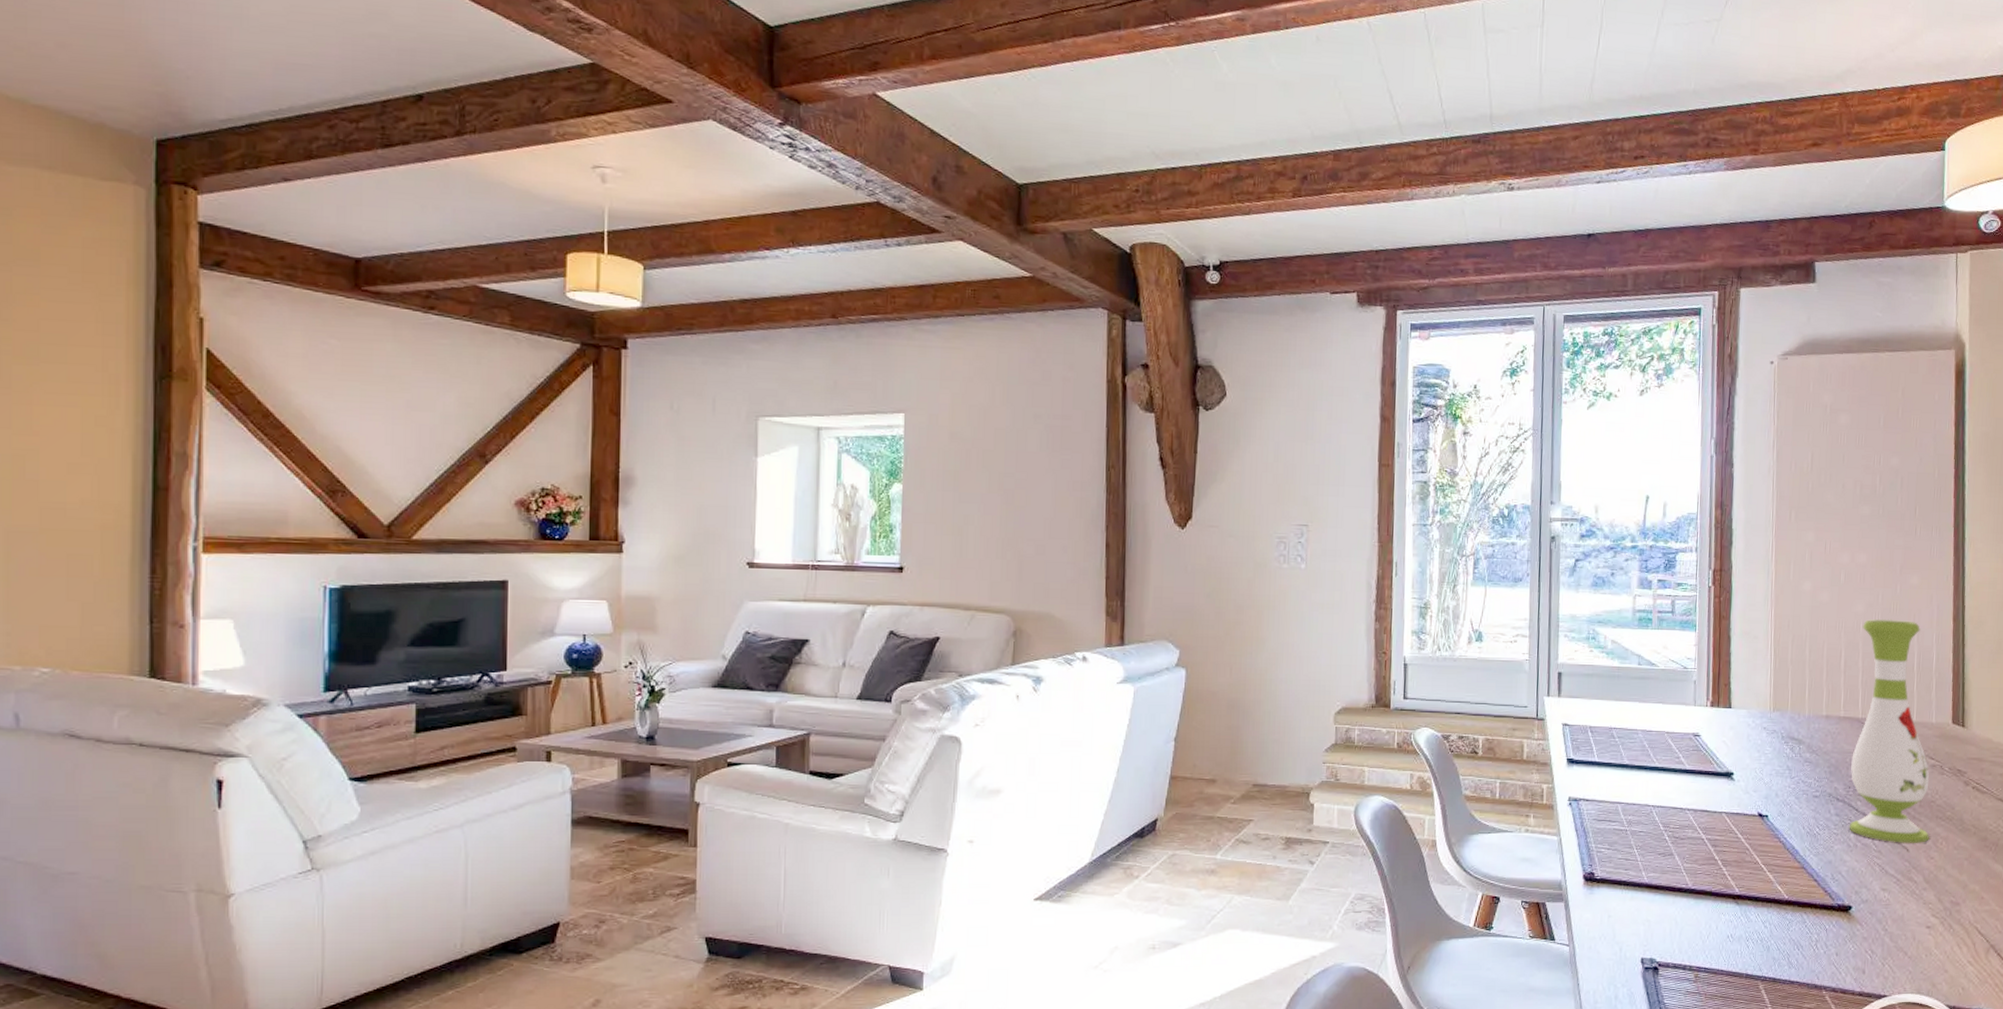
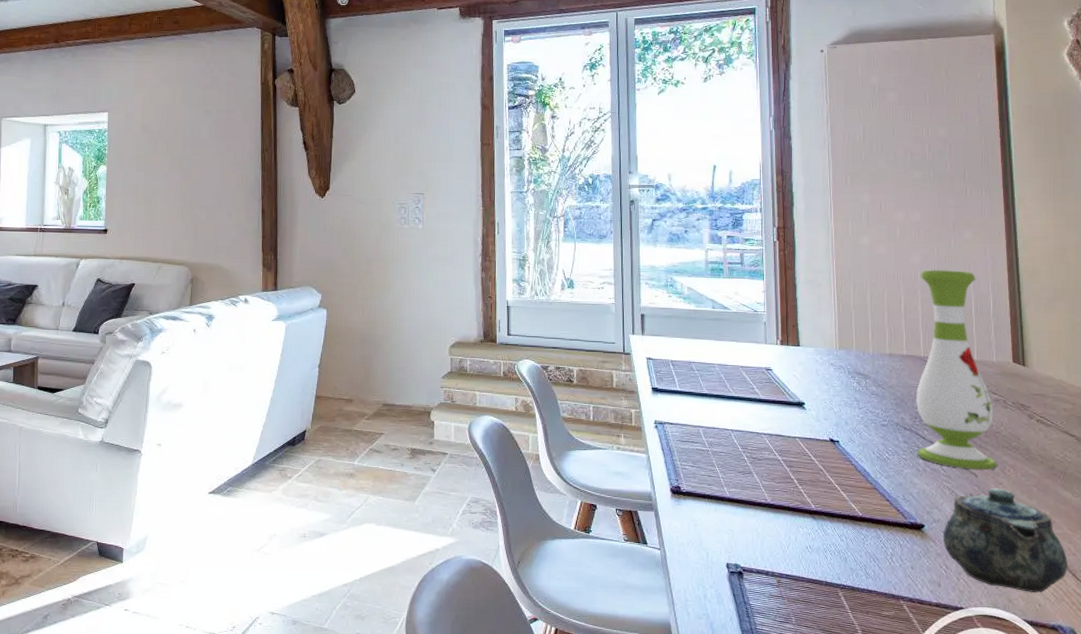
teapot: none [1870,863,1994,976] -> present [943,488,1068,593]

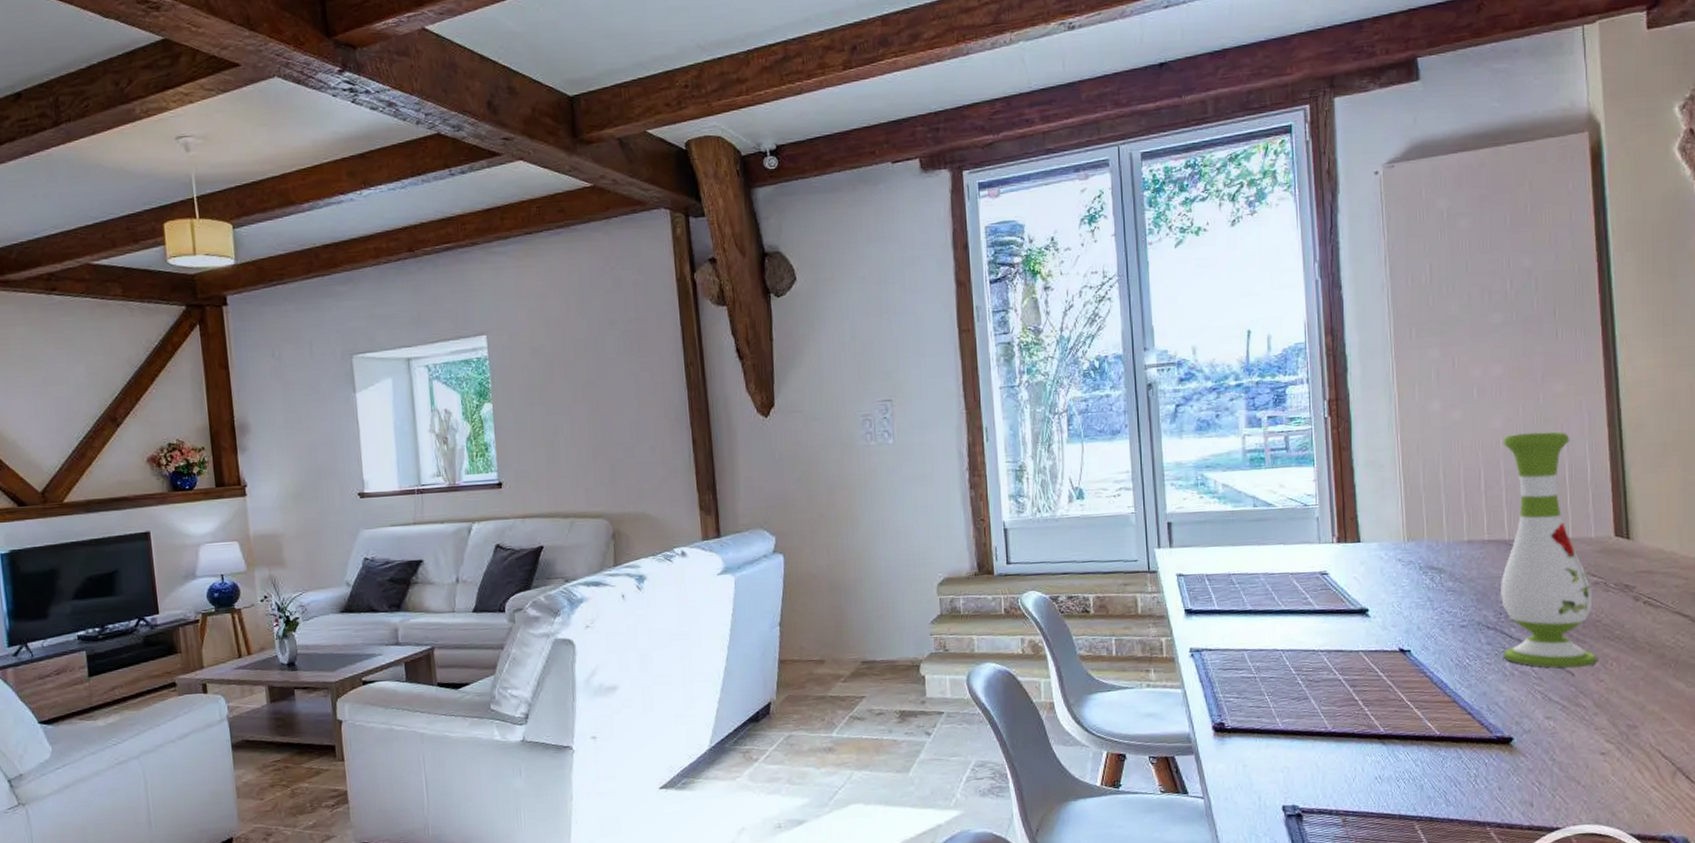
teapot: present [943,488,1068,593] -> none [1536,686,1680,803]

